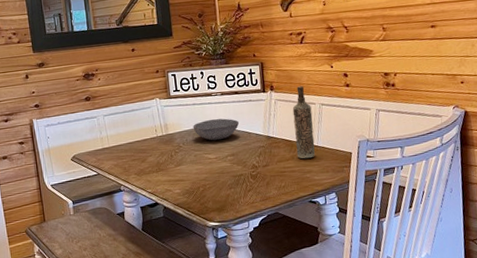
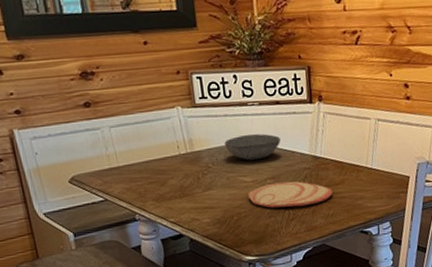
plate: none [212,157,285,181] -> present [248,181,333,208]
bottle: present [292,85,315,159] -> none [344,95,369,184]

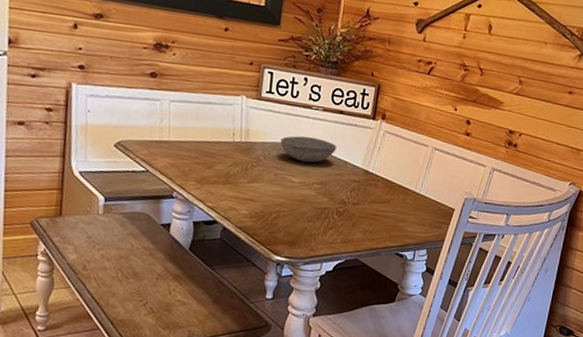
plate: present [248,181,333,208] -> none [292,188,377,218]

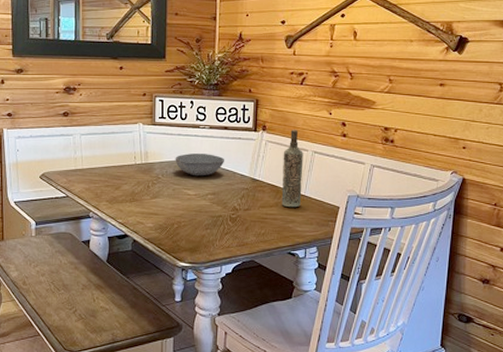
bottle: none [394,121,423,206] -> present [281,128,303,208]

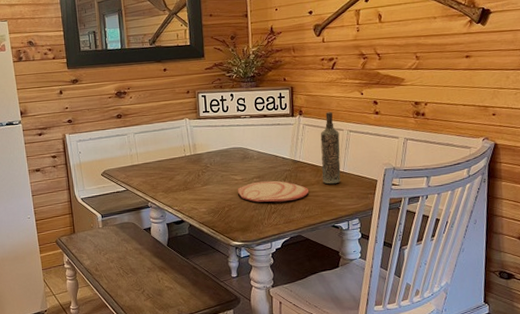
bowl: present [175,153,225,177] -> none [221,141,267,163]
plate: none [190,198,267,223] -> present [238,180,309,202]

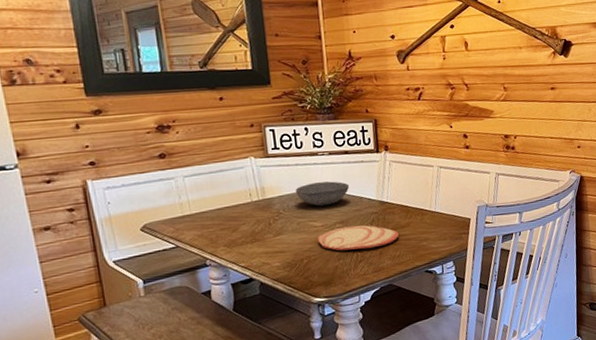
bowl: none [221,141,267,163] -> present [295,181,350,207]
bottle: present [320,111,341,184] -> none [408,145,433,226]

